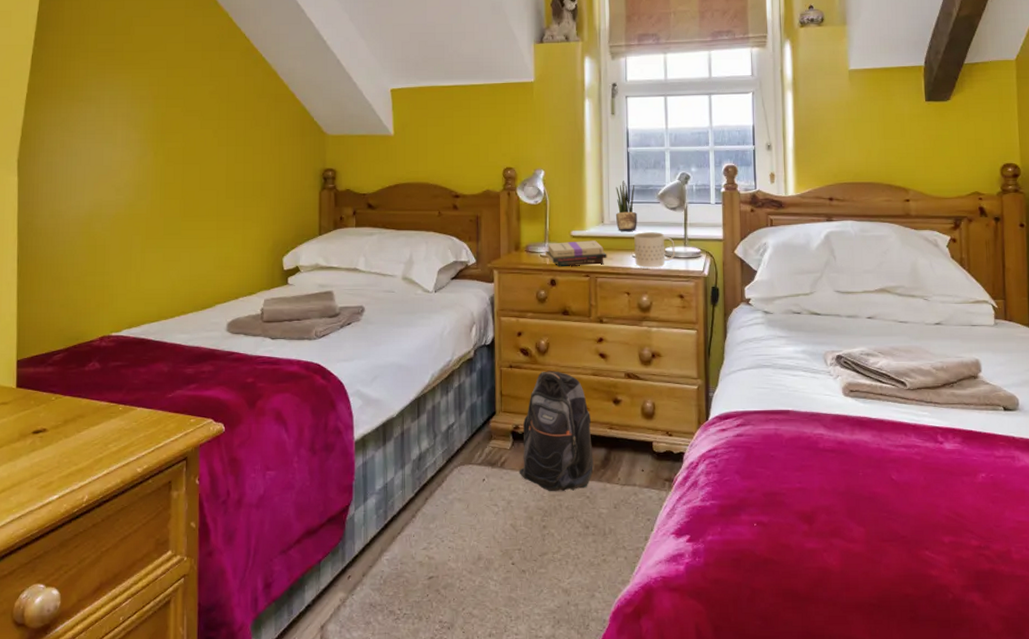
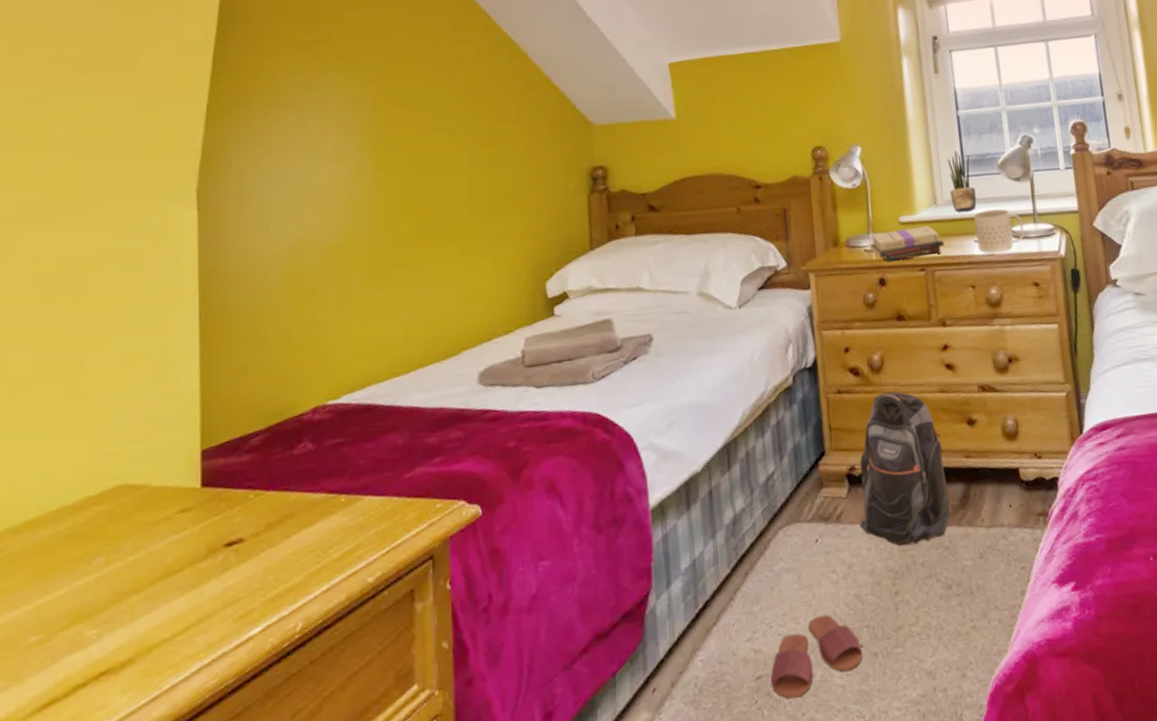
slippers: none [440,537,514,596] -> present [771,615,863,699]

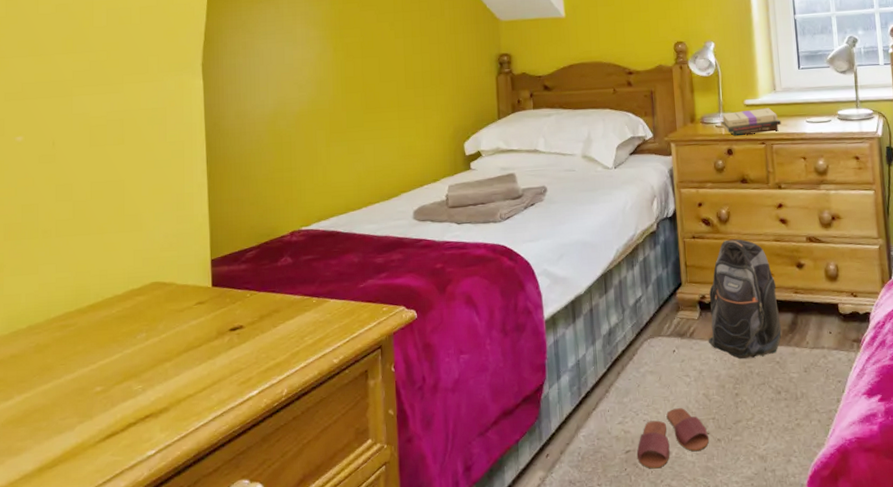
potted plant: present [947,151,977,212] -> none [785,47,809,98]
mug: present [973,208,1025,255] -> none [805,96,848,133]

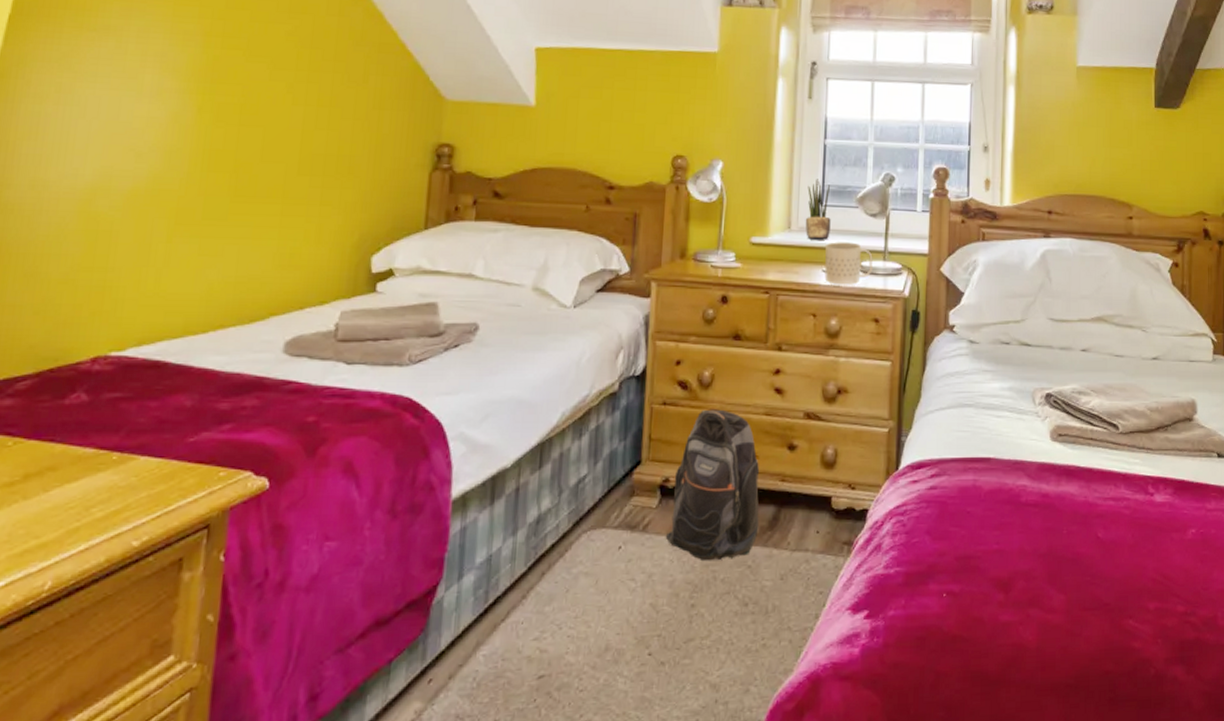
slippers: present [637,408,710,469] -> none [553,621,651,700]
books: present [720,108,782,137] -> none [716,249,792,281]
potted plant: none [785,47,809,98] -> present [805,179,831,240]
mug: none [805,96,848,133] -> present [824,242,873,286]

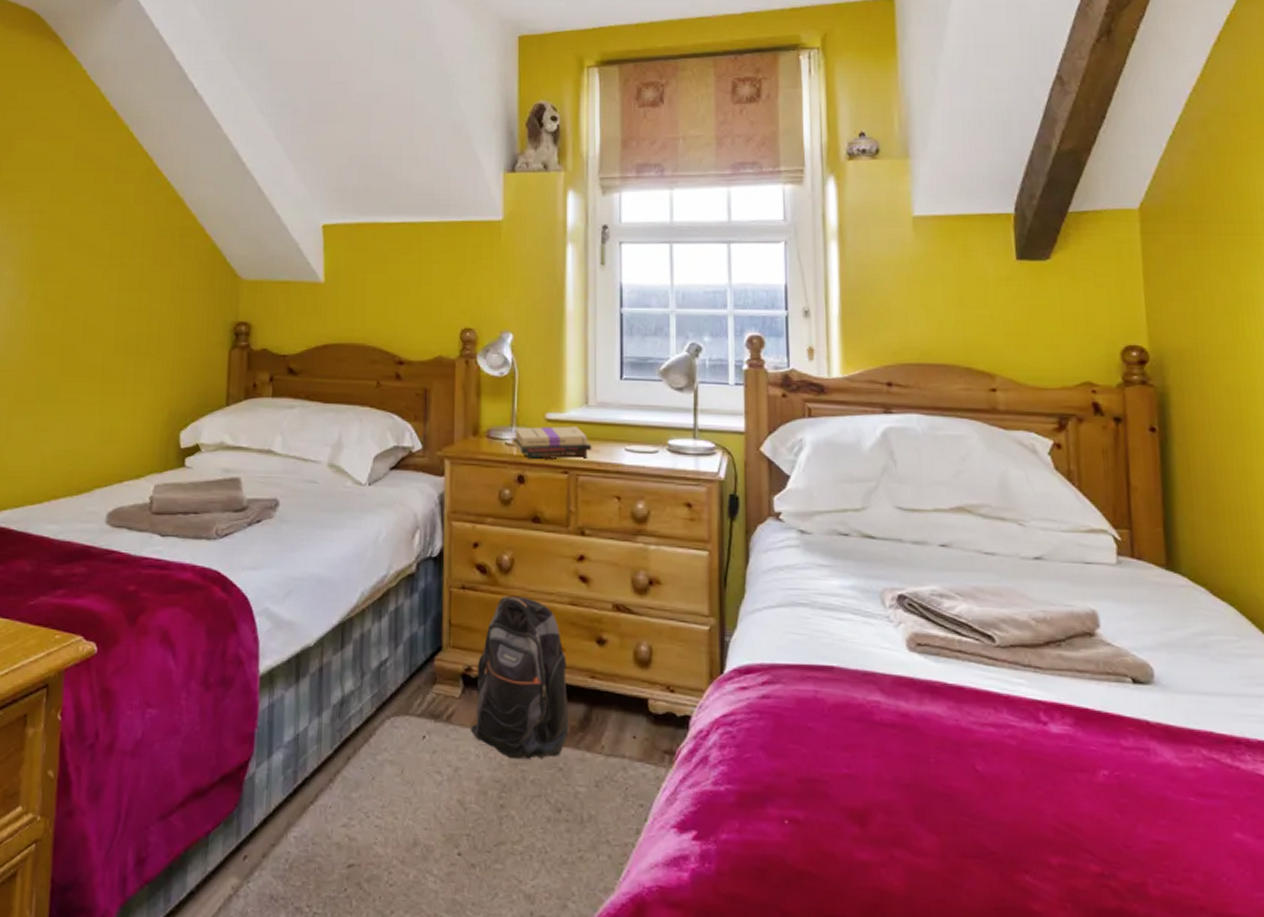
books: none [716,249,792,281] -> present [511,426,592,460]
potted plant: present [805,179,831,240] -> none [603,350,632,416]
mug: present [824,242,873,286] -> none [626,418,681,467]

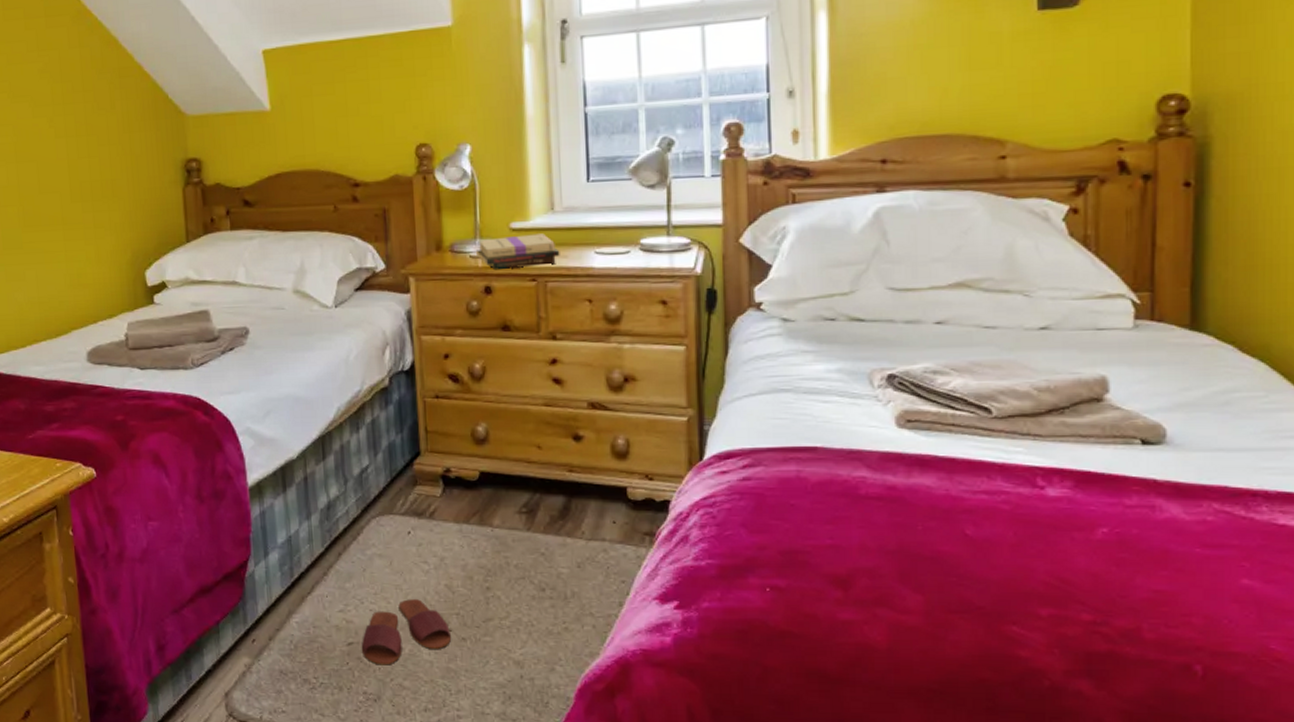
slippers: none [363,815,460,894] -> present [362,599,452,665]
backpack: present [470,595,569,759] -> none [452,401,549,546]

